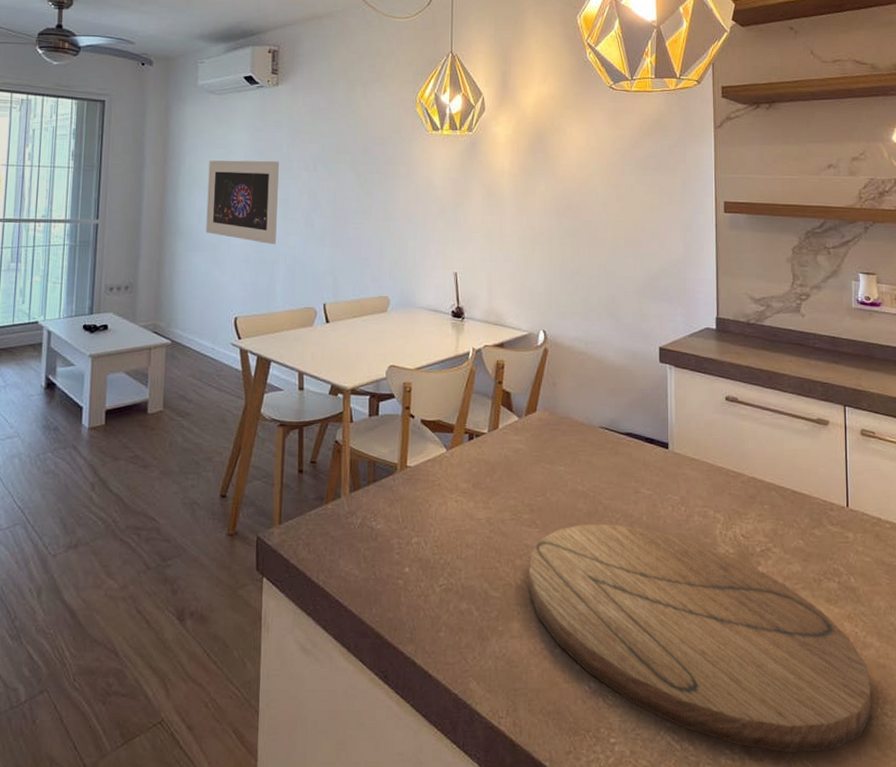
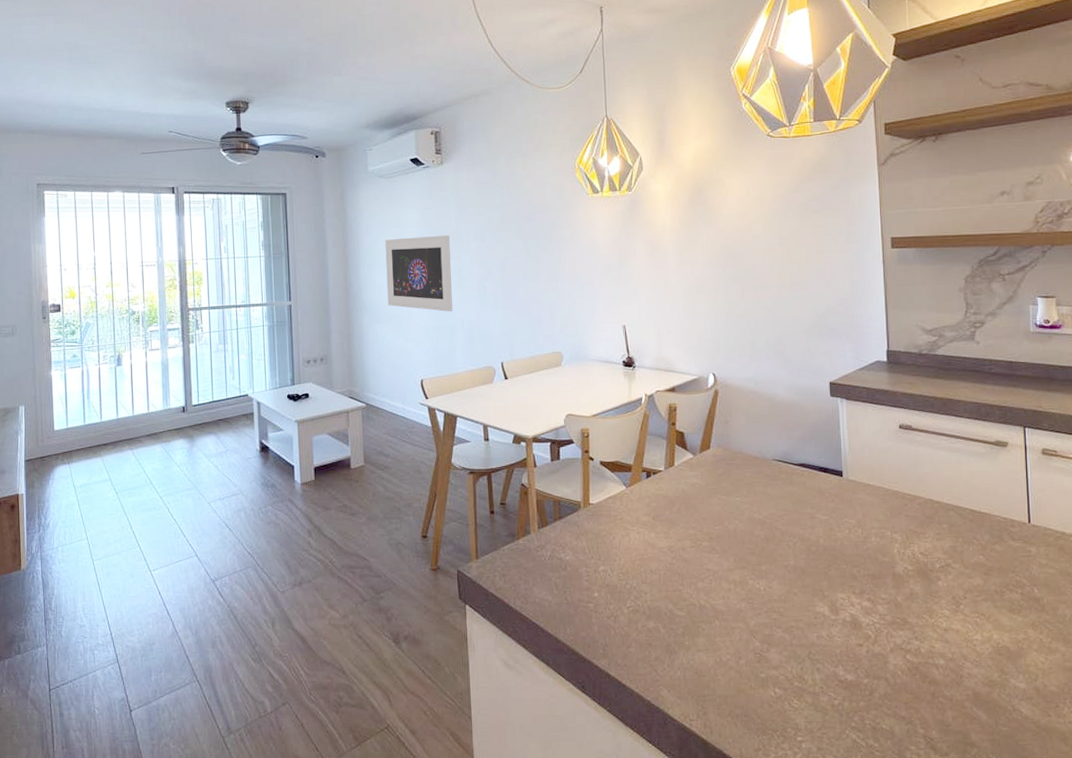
cutting board: present [529,523,872,753] -> none [711,547,1059,748]

